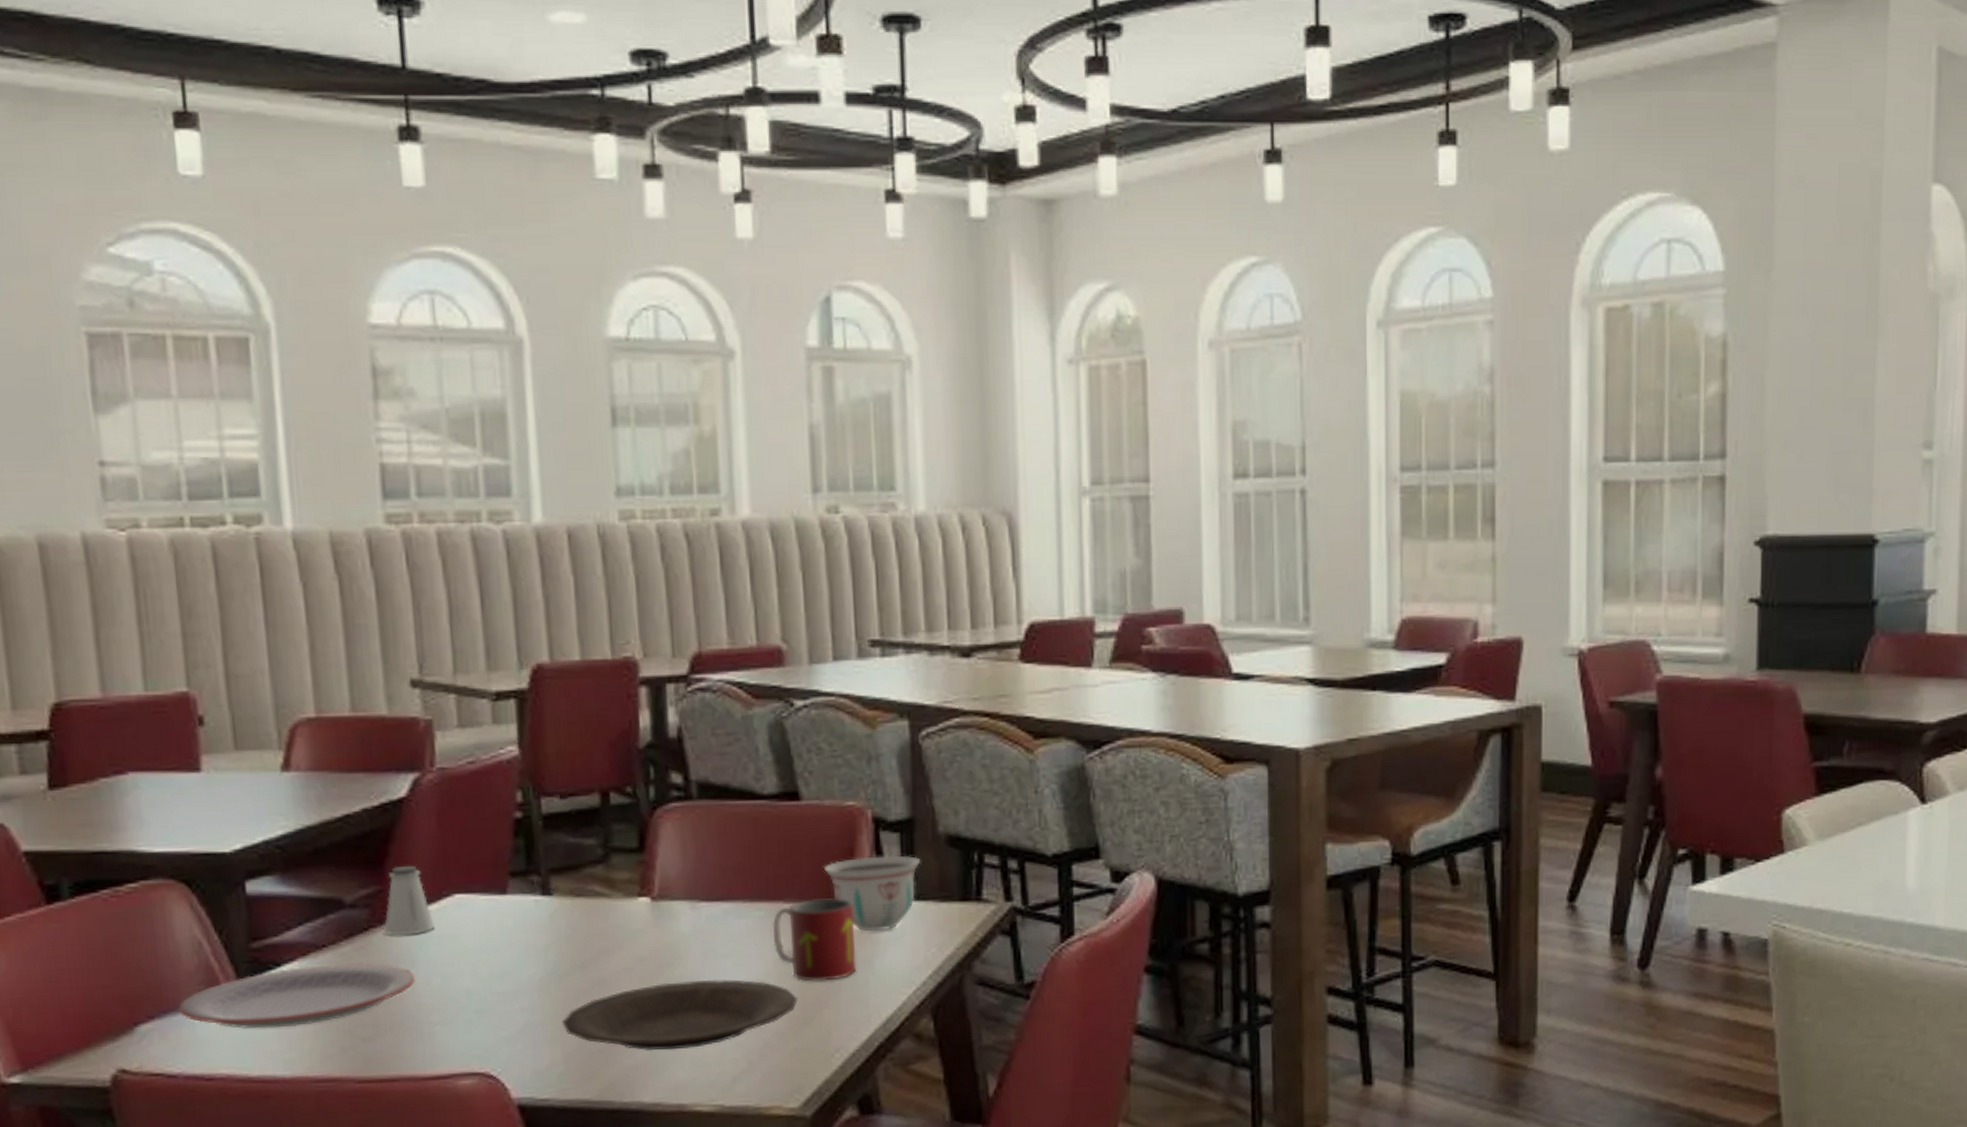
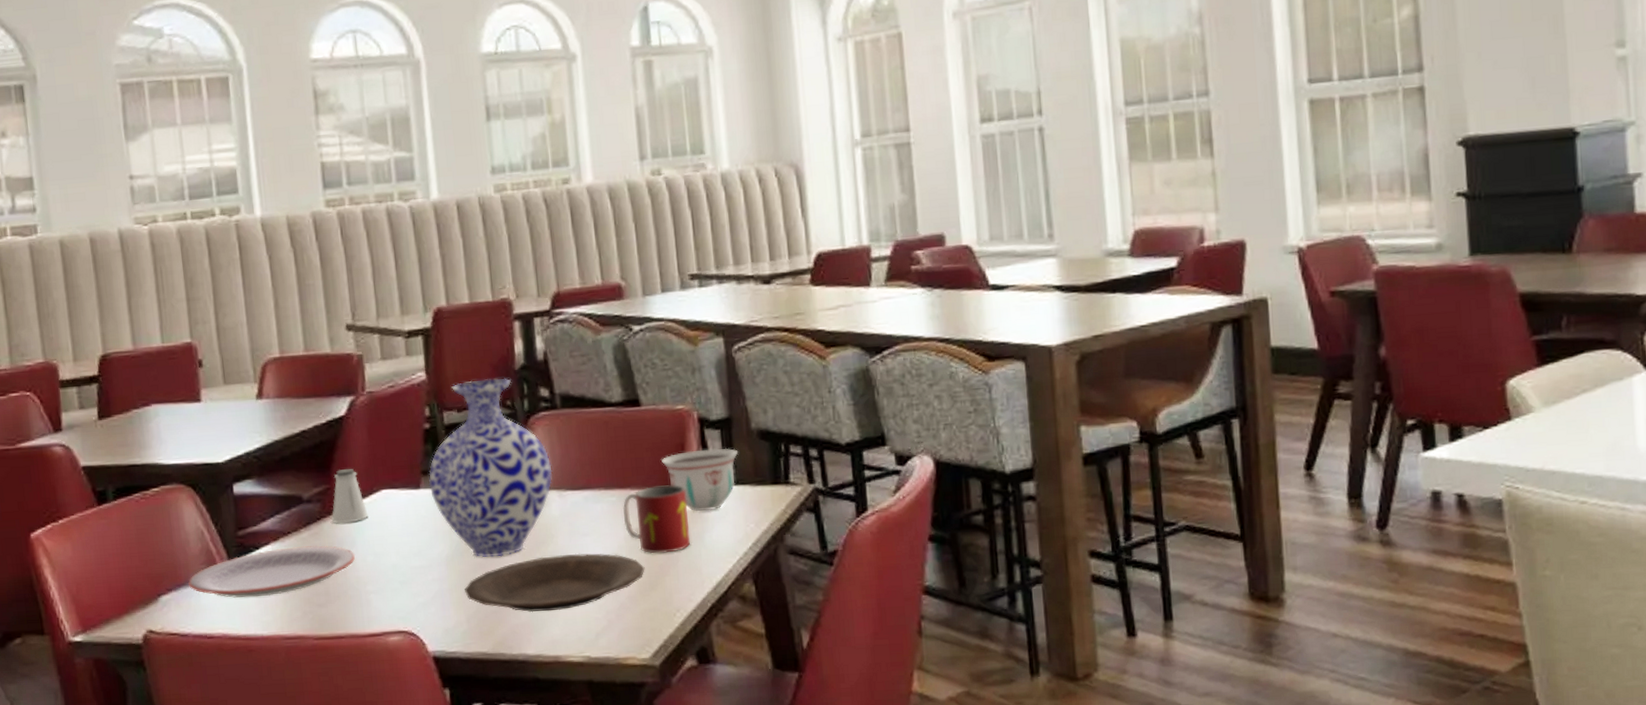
vase: none [518,757,684,982] -> present [428,378,553,557]

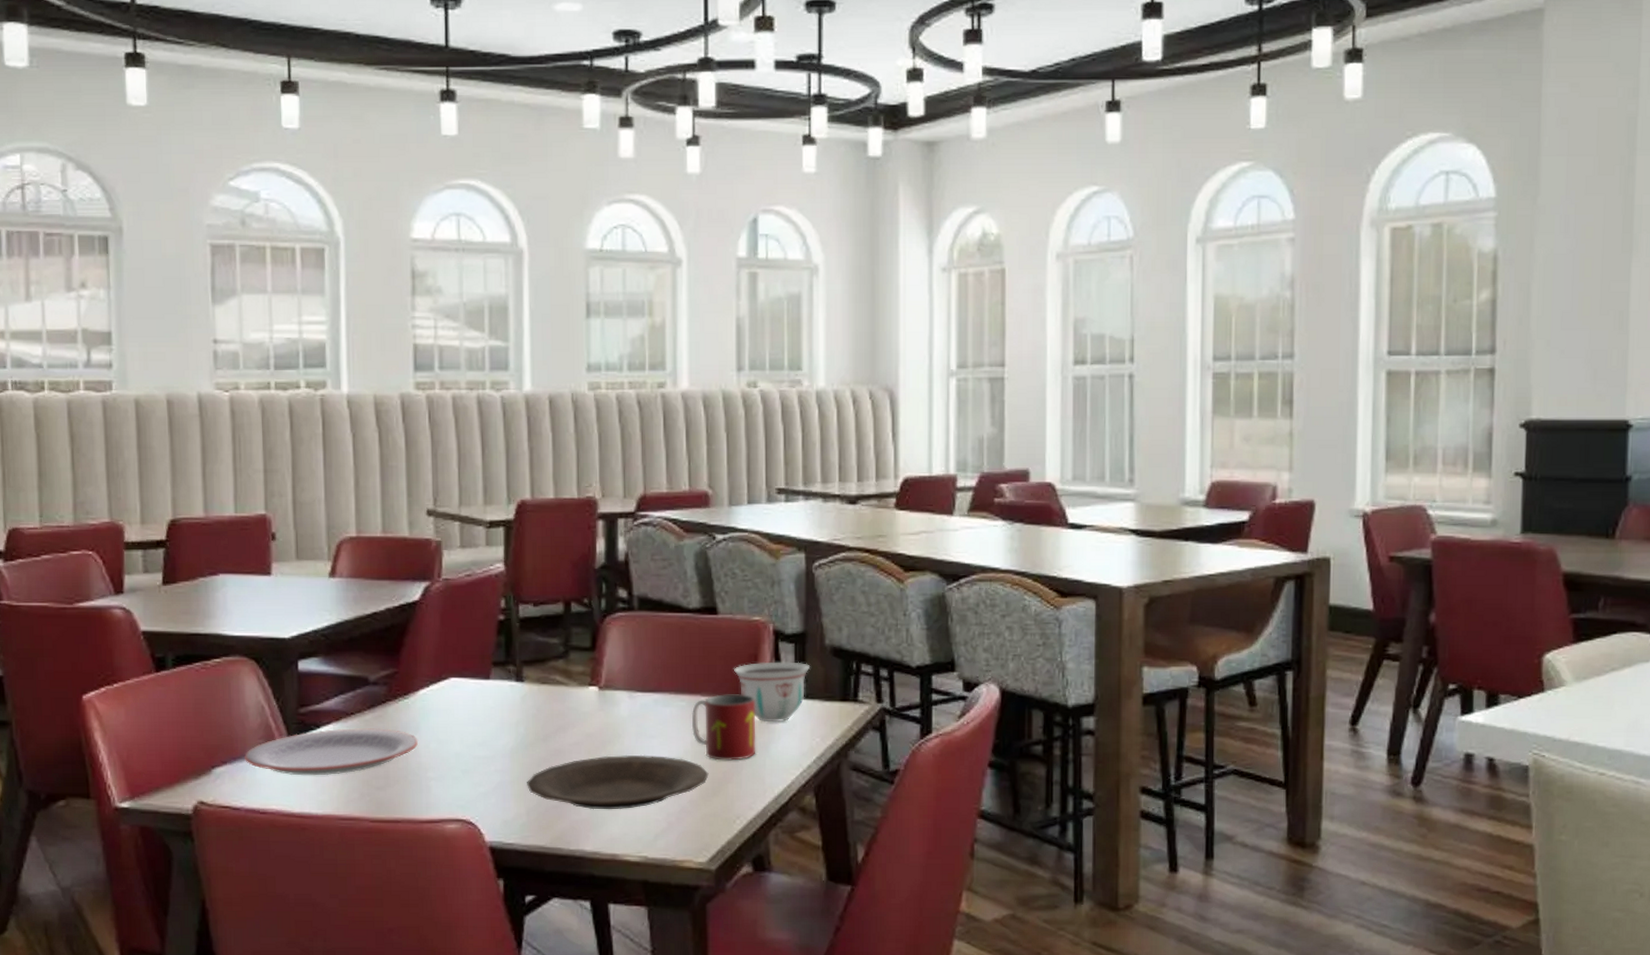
saltshaker: present [332,468,368,524] -> none [397,653,435,708]
vase: present [428,378,553,557] -> none [498,575,624,753]

